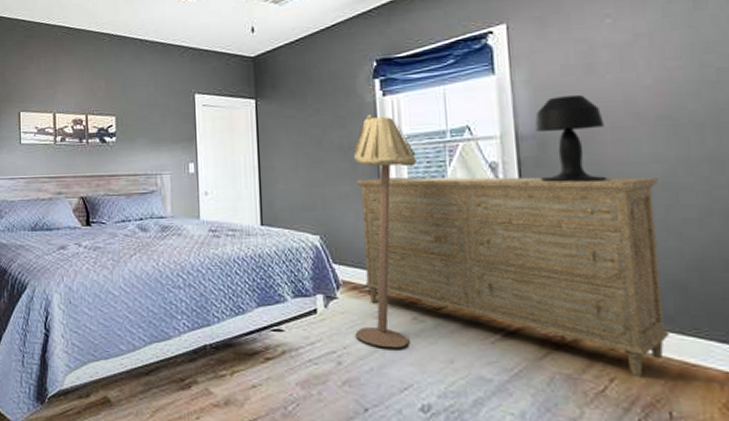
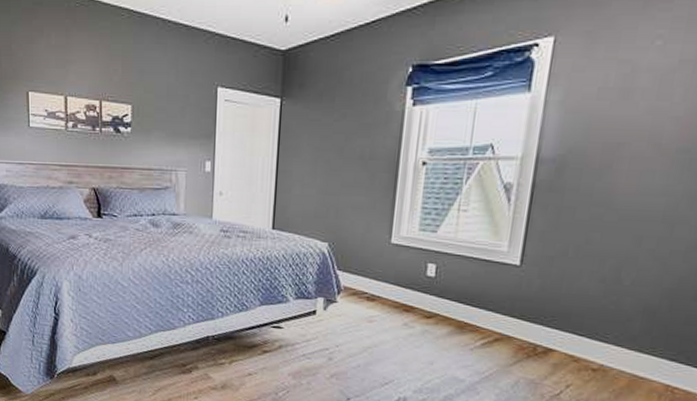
floor lamp: present [354,115,417,349] -> none [348,125,435,350]
dresser: present [357,177,670,377] -> none [364,190,661,385]
table lamp: present [534,95,607,183] -> none [549,121,626,210]

